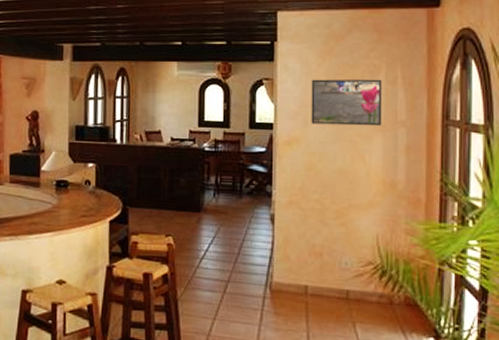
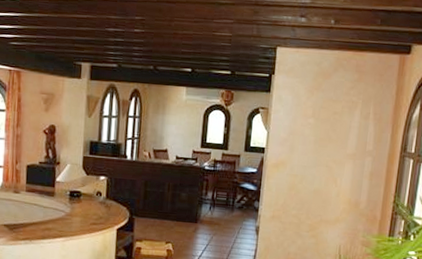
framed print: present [311,79,383,127] -> none [296,110,358,155]

